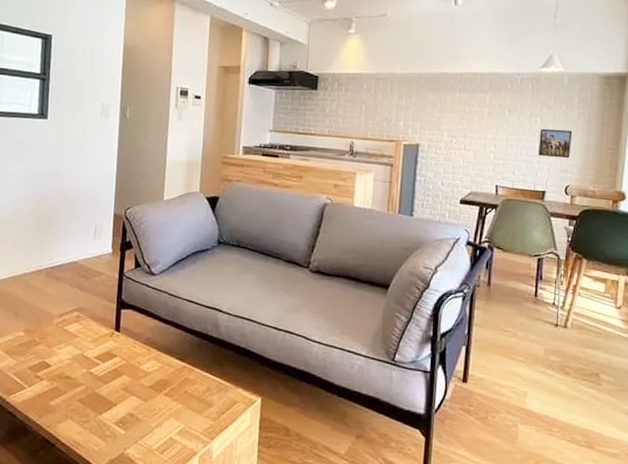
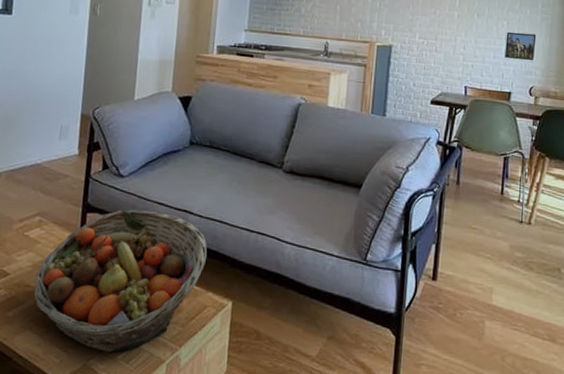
fruit basket: none [73,306,237,444] -> present [33,209,207,353]

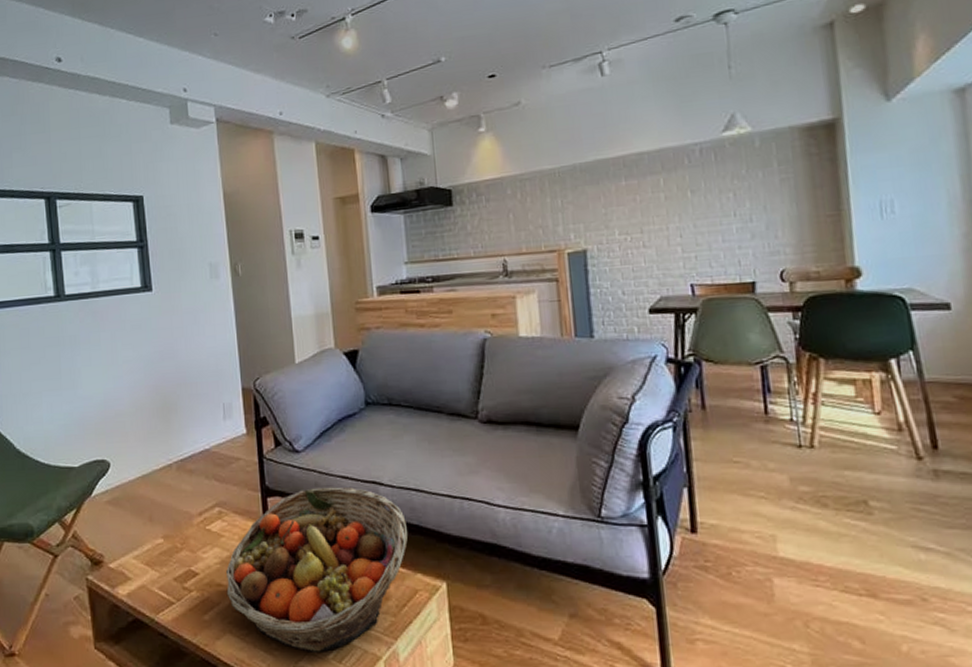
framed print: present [505,31,537,61] -> none [734,201,779,239]

